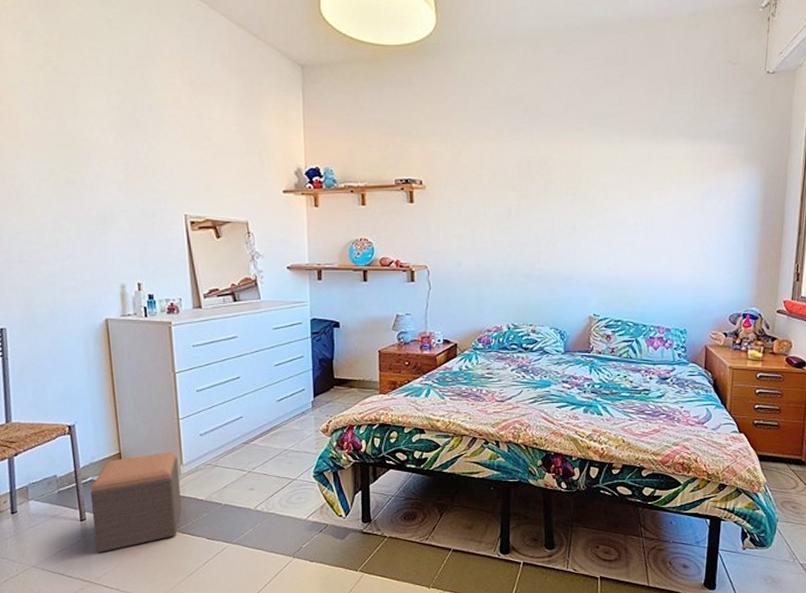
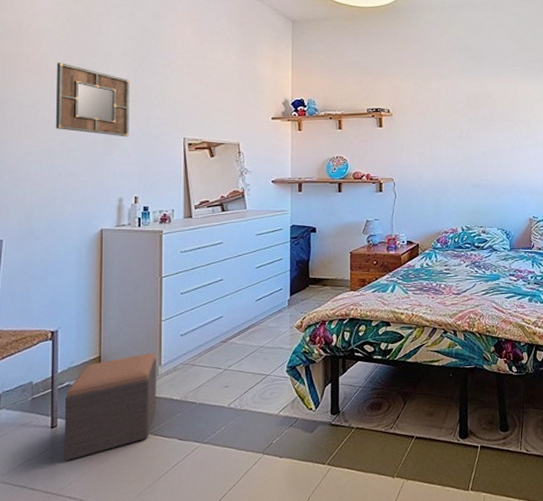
home mirror: none [35,123,124,214] -> present [56,62,130,137]

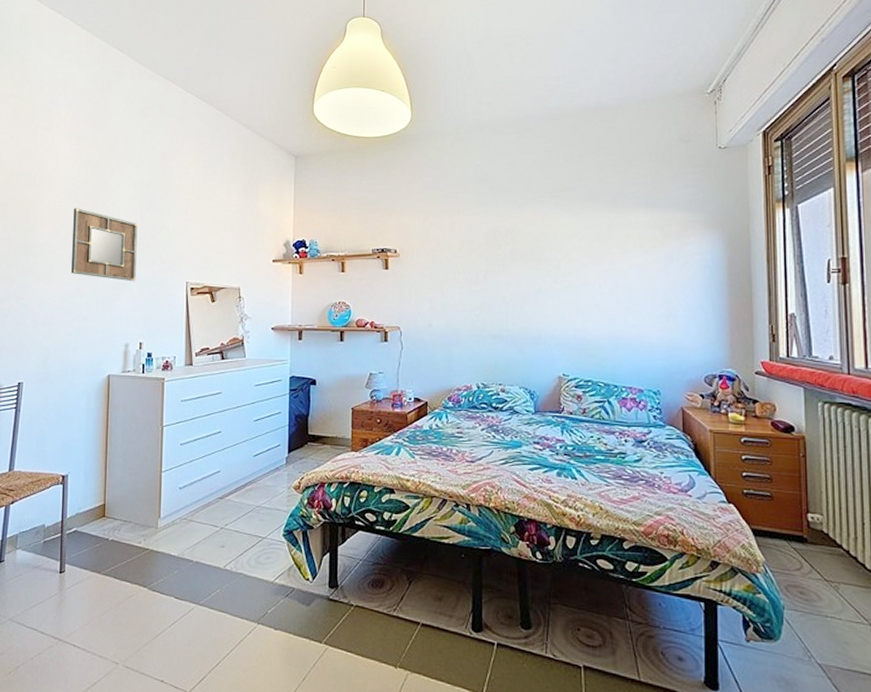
footstool: present [63,352,156,461] -> none [70,504,156,608]

